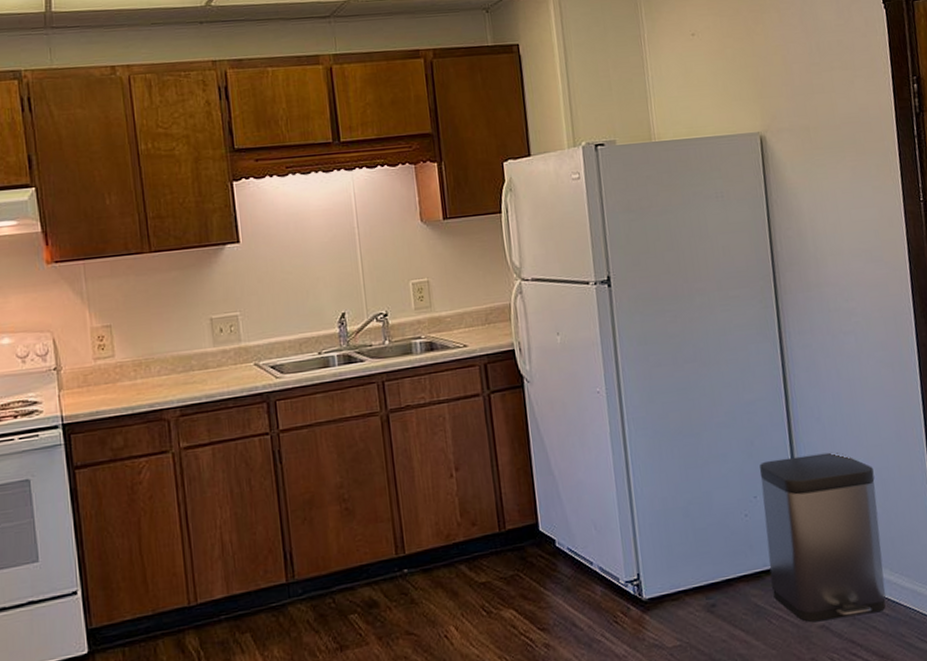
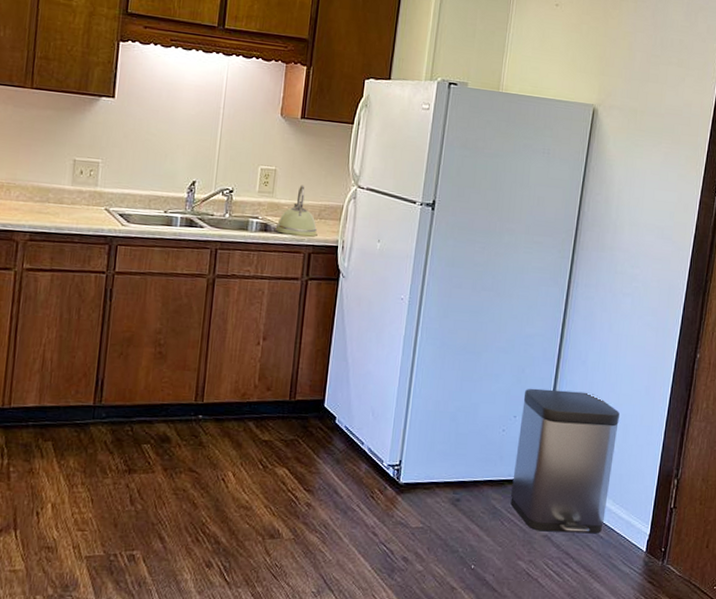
kettle: none [441,291,489,350] -> present [275,185,318,238]

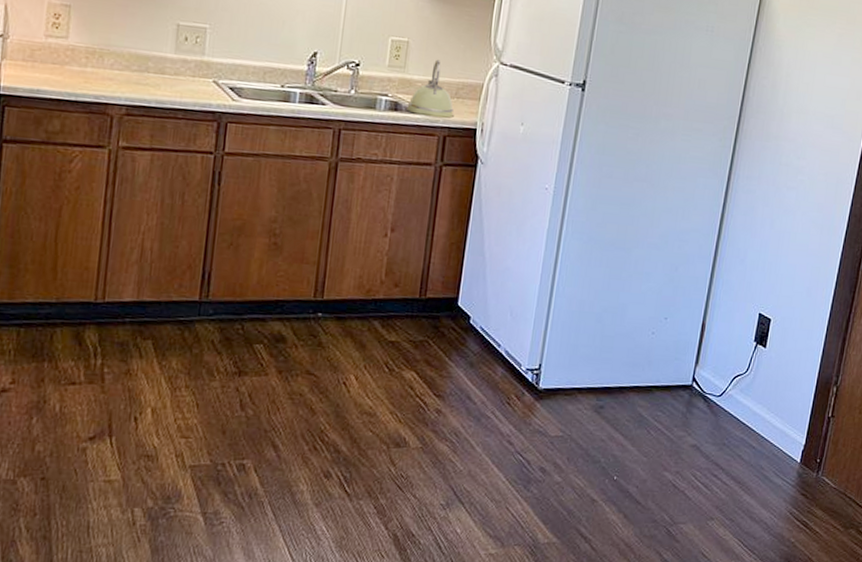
pedal bin: present [510,388,620,534] -> none [658,288,778,444]

